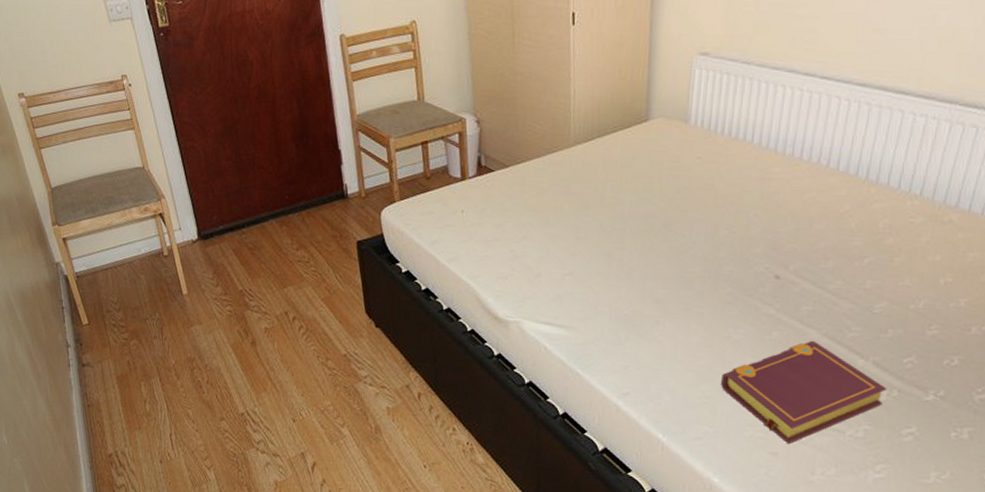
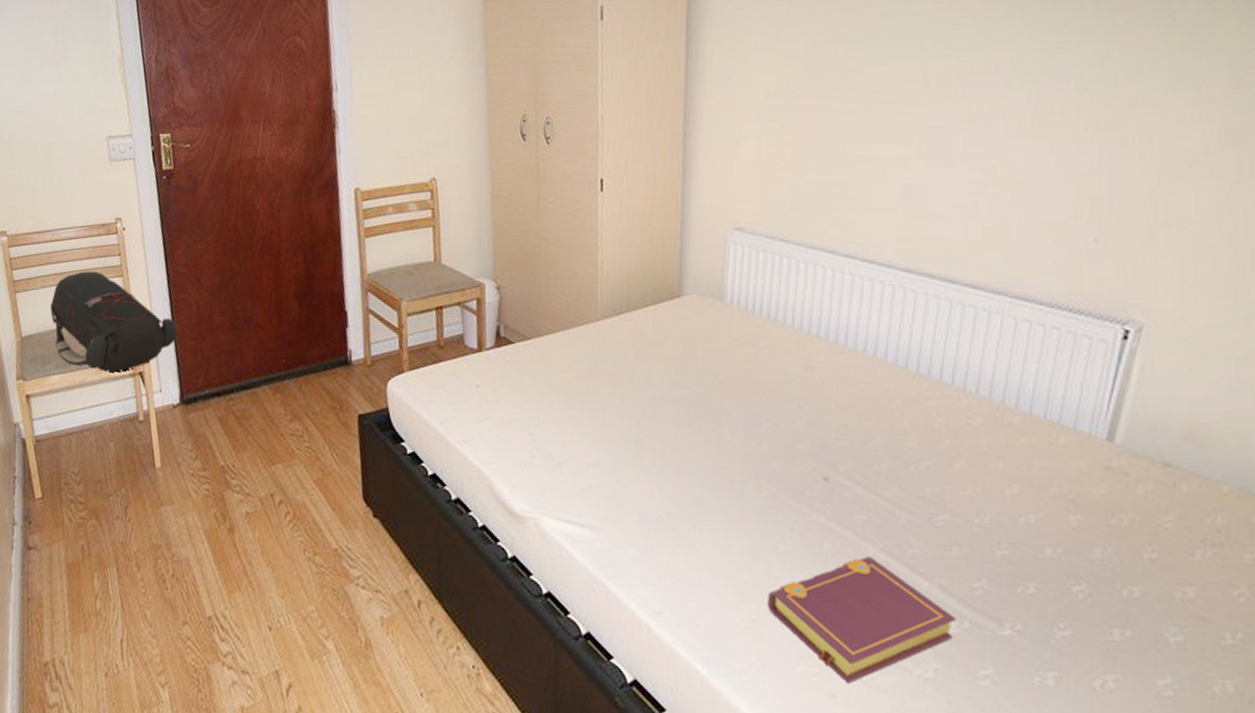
backpack: none [73,125,189,215] -> present [50,271,178,372]

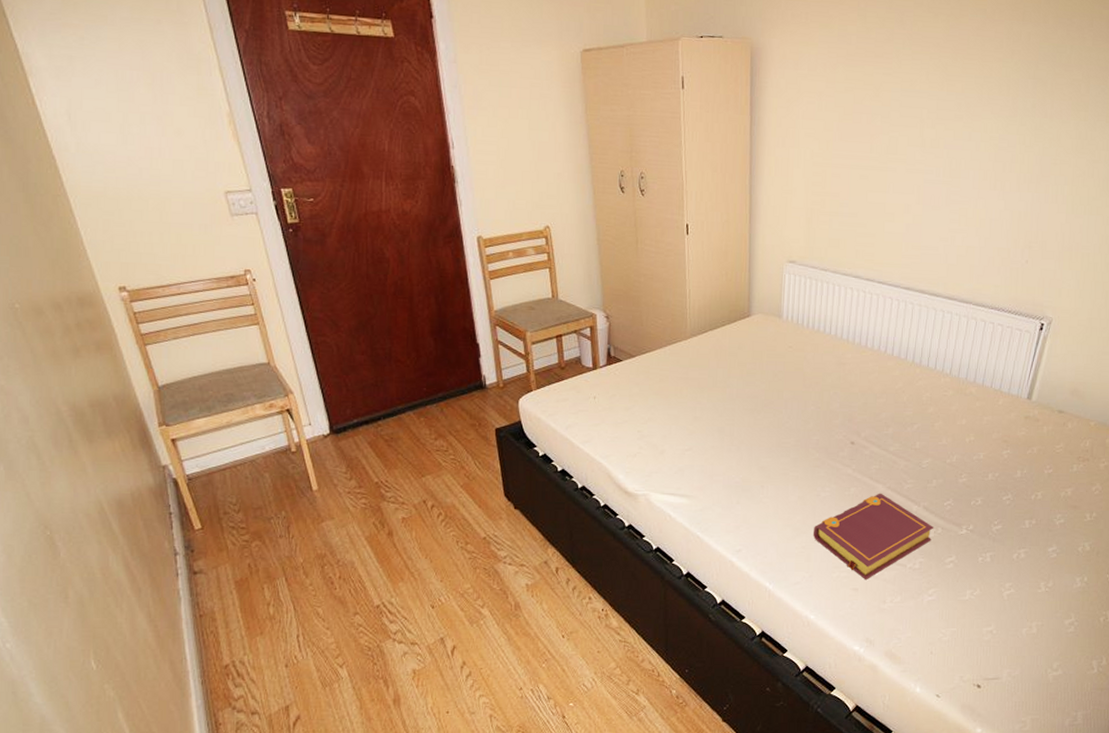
backpack: present [50,271,178,372] -> none [185,320,321,412]

